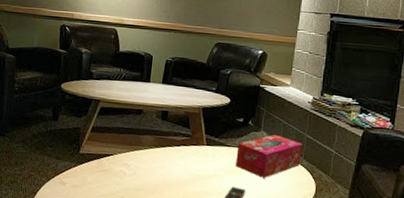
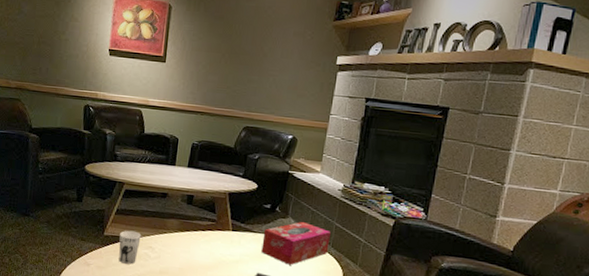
cup: none [94,147,117,182] -> present [118,230,141,264]

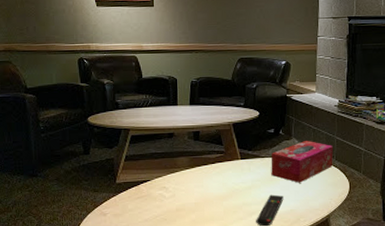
cup: present [118,230,141,264] -> none [132,174,154,208]

